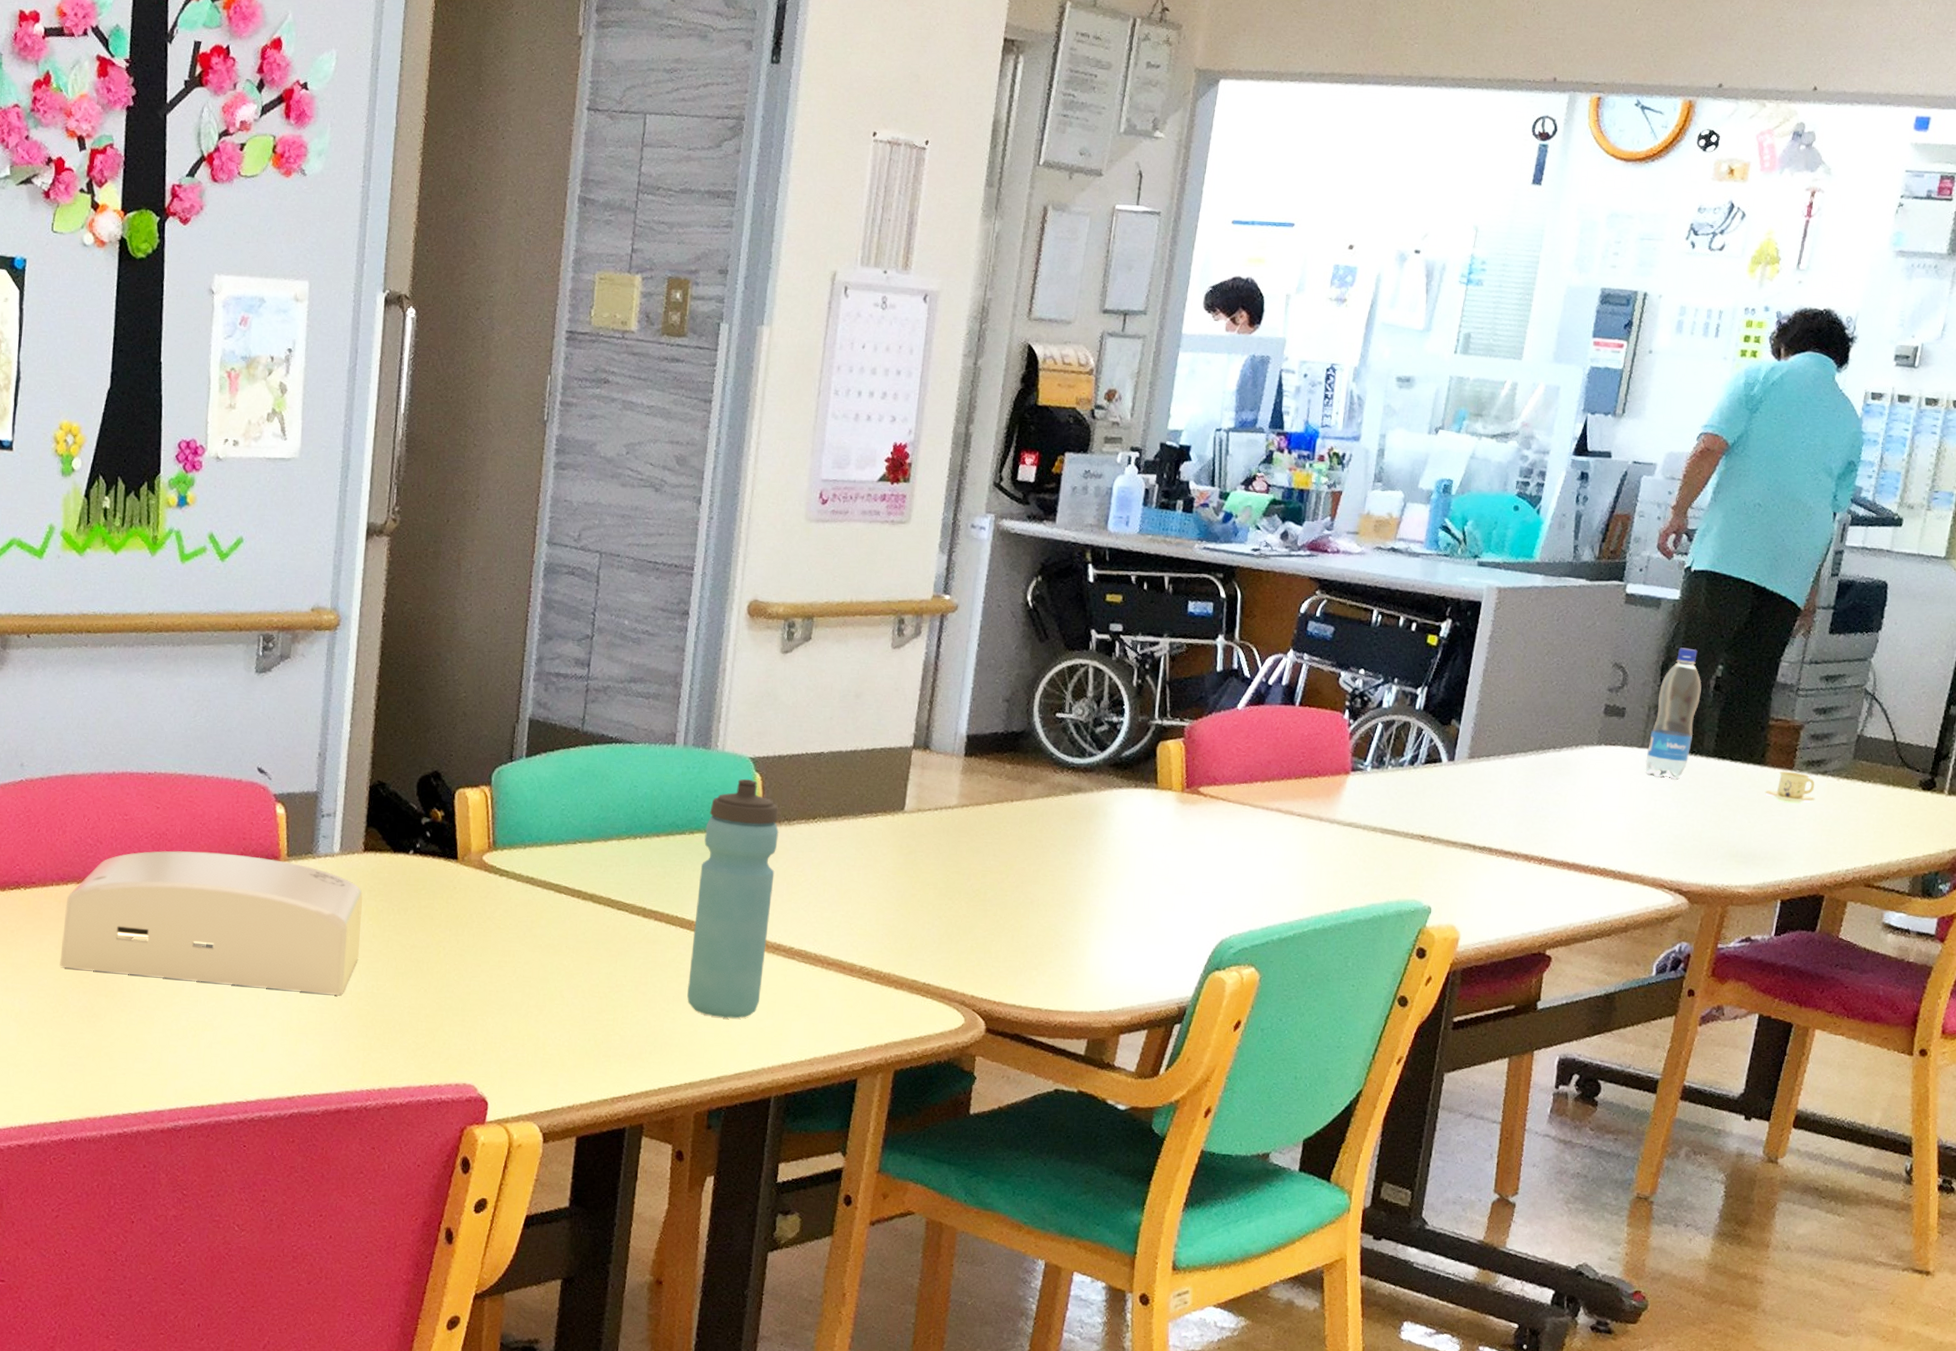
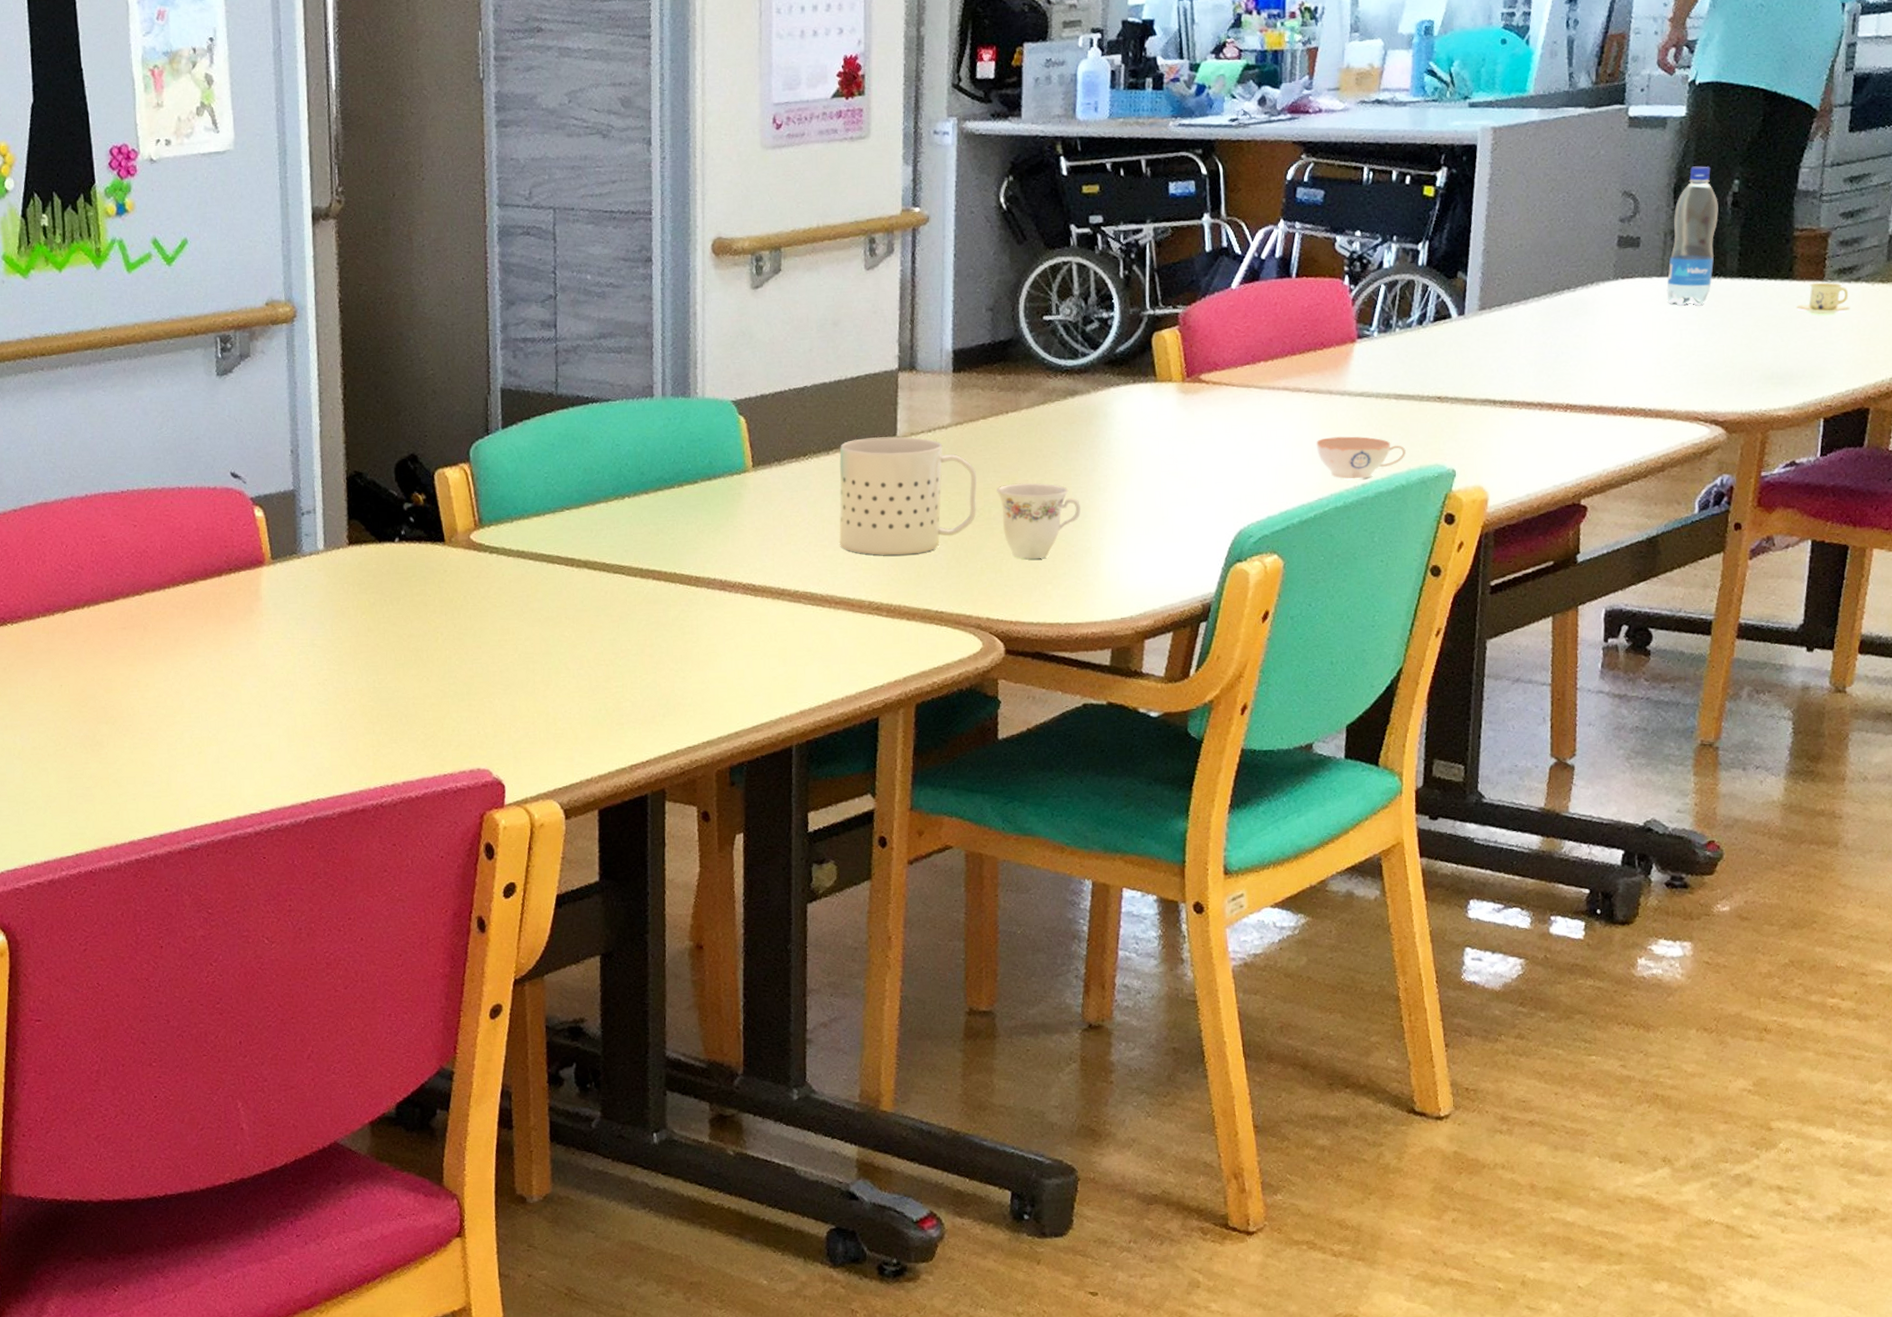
tissue dispenser: present [59,851,363,995] -> none [54,563,357,699]
water bottle: present [687,778,779,1018] -> none [694,423,771,671]
mug: none [838,808,977,926] -> present [839,436,977,556]
teacup: none [994,869,1072,944] -> present [997,483,1081,559]
teacup: none [1302,861,1386,905] -> present [1316,436,1406,479]

